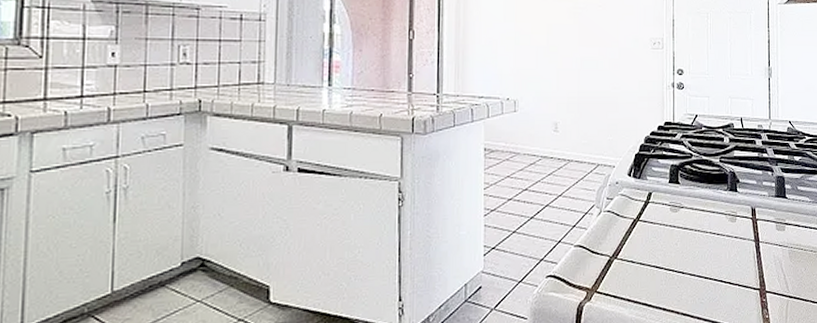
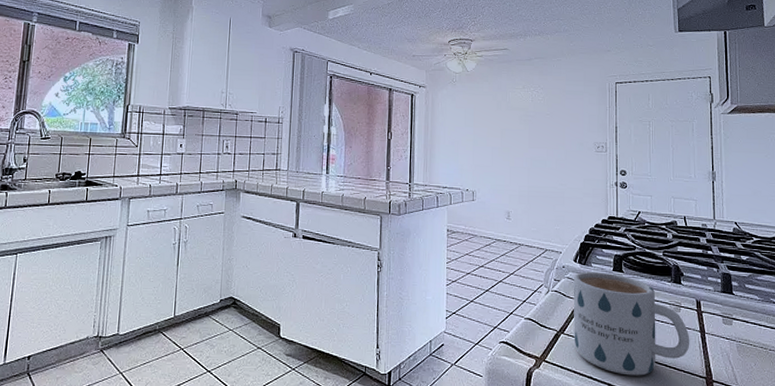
mug: none [627,185,745,297] -> present [573,271,690,376]

